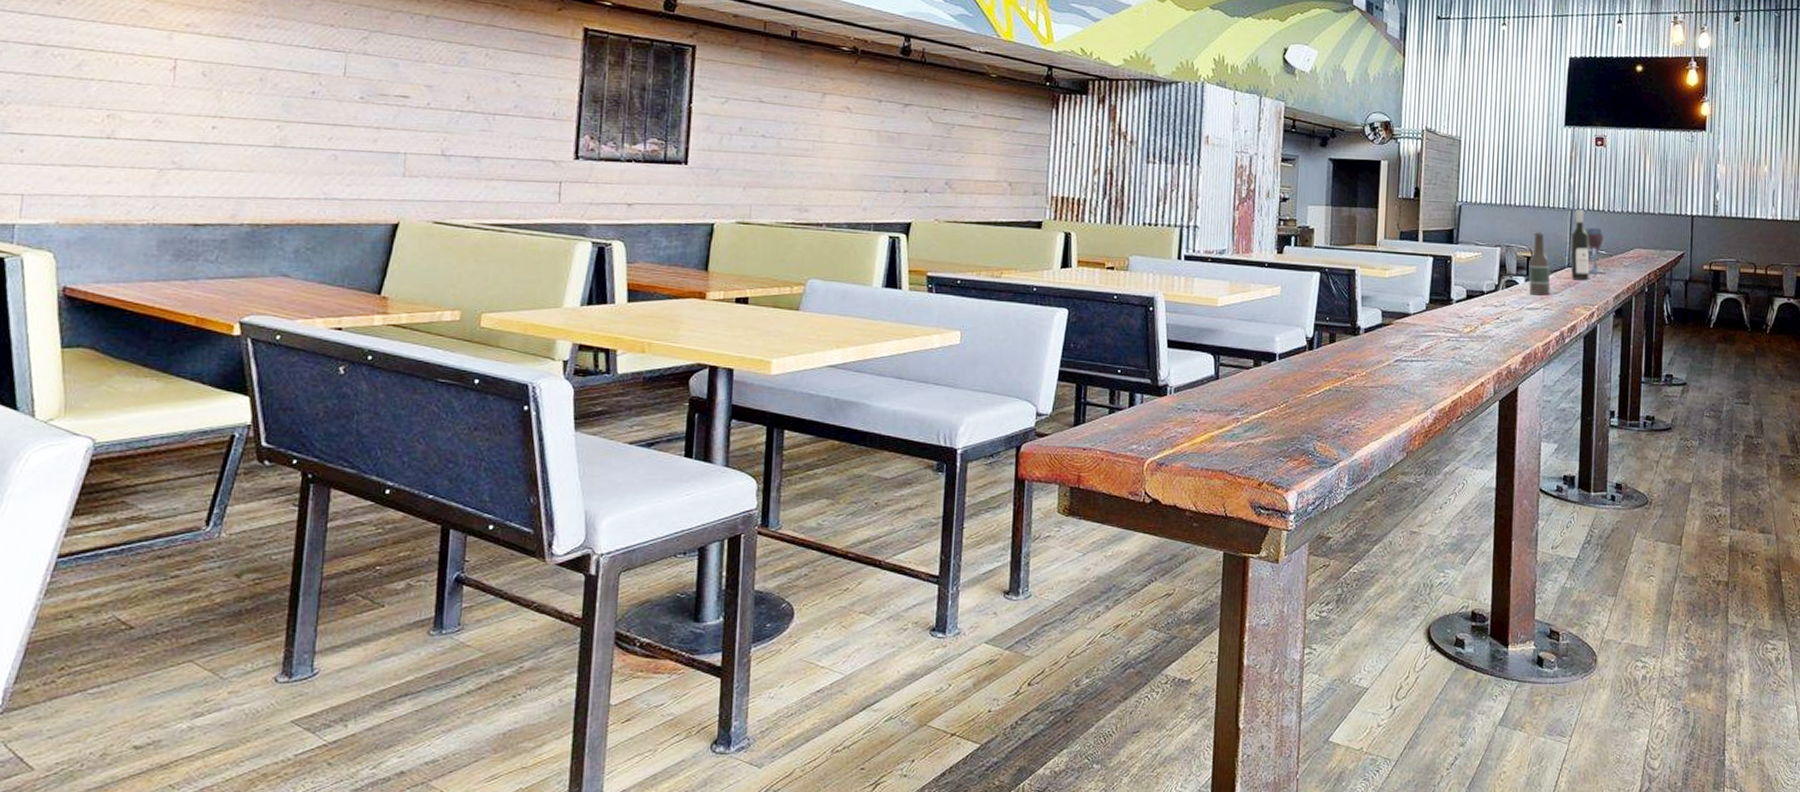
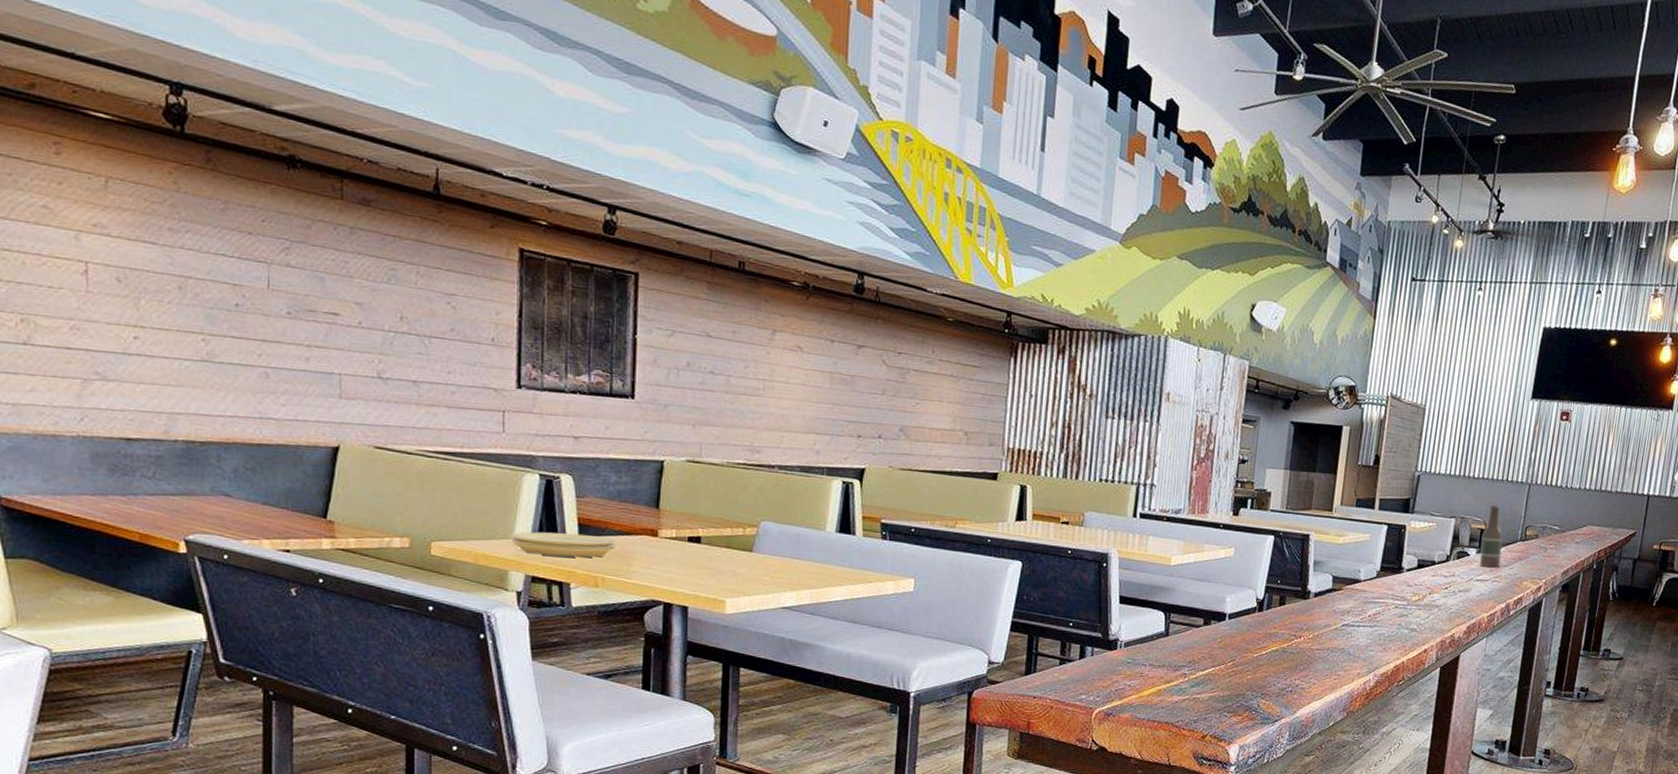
plate: none [561,299,664,324] -> present [511,531,616,558]
bottle: present [1570,209,1590,281] -> none [1522,484,1544,555]
cup: present [1585,228,1605,274] -> none [1539,503,1560,549]

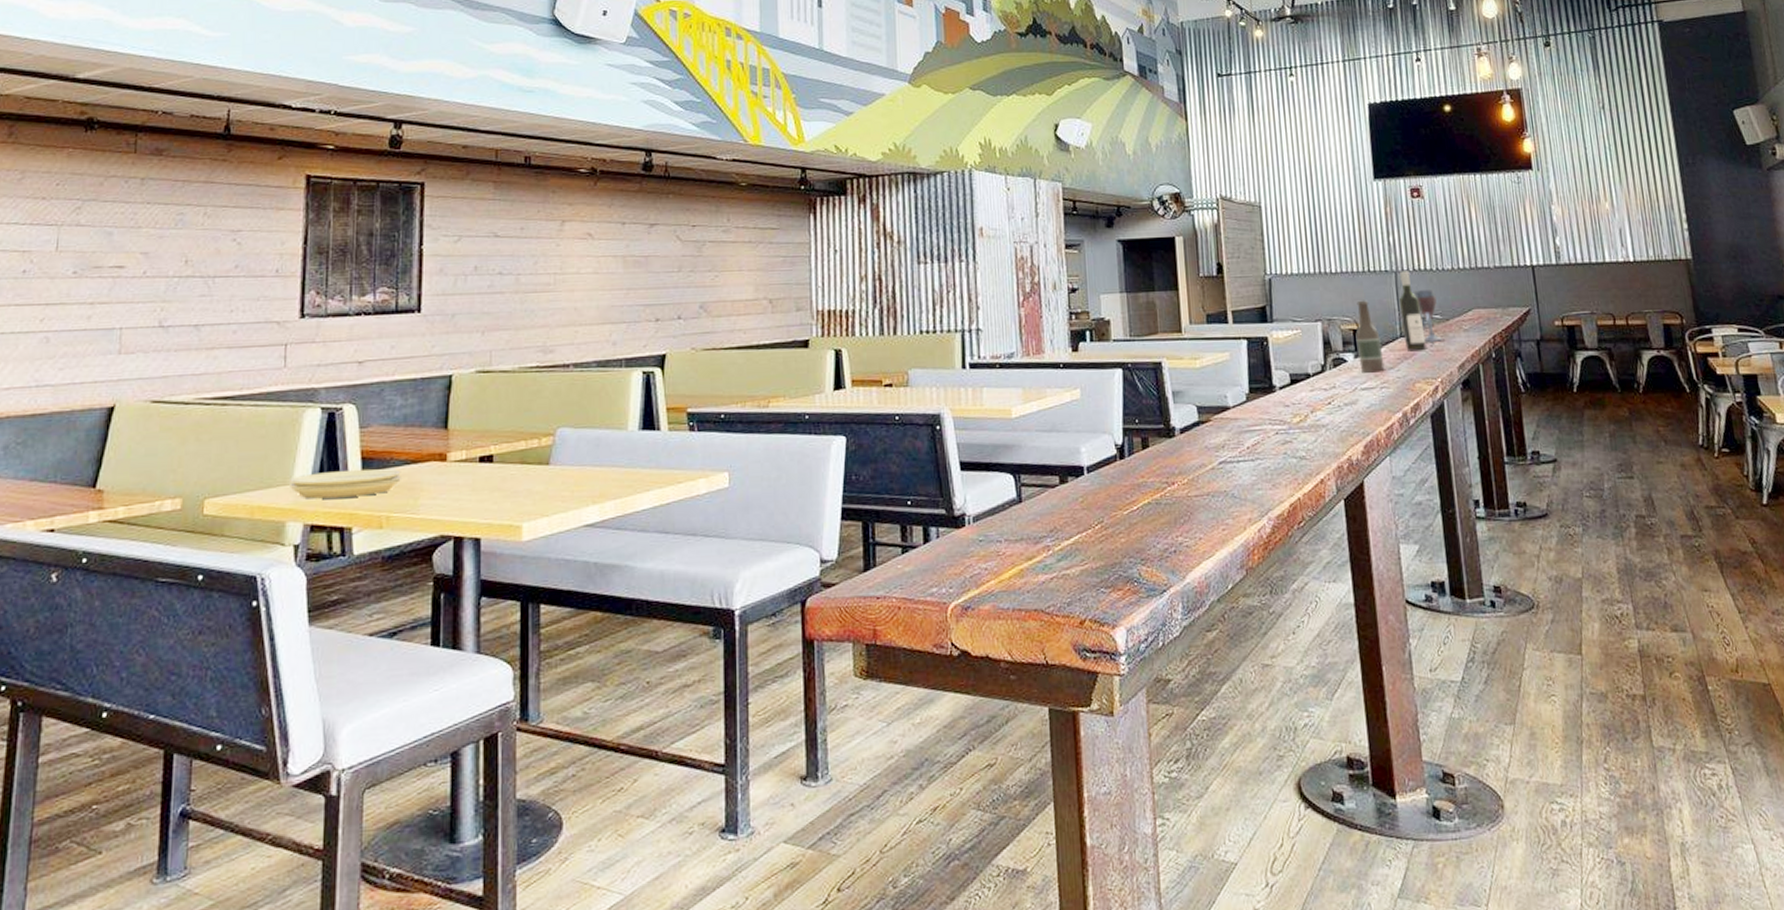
bottle: none [1522,484,1544,555] -> present [1398,271,1426,352]
cup: none [1539,503,1560,549] -> present [1414,290,1443,342]

